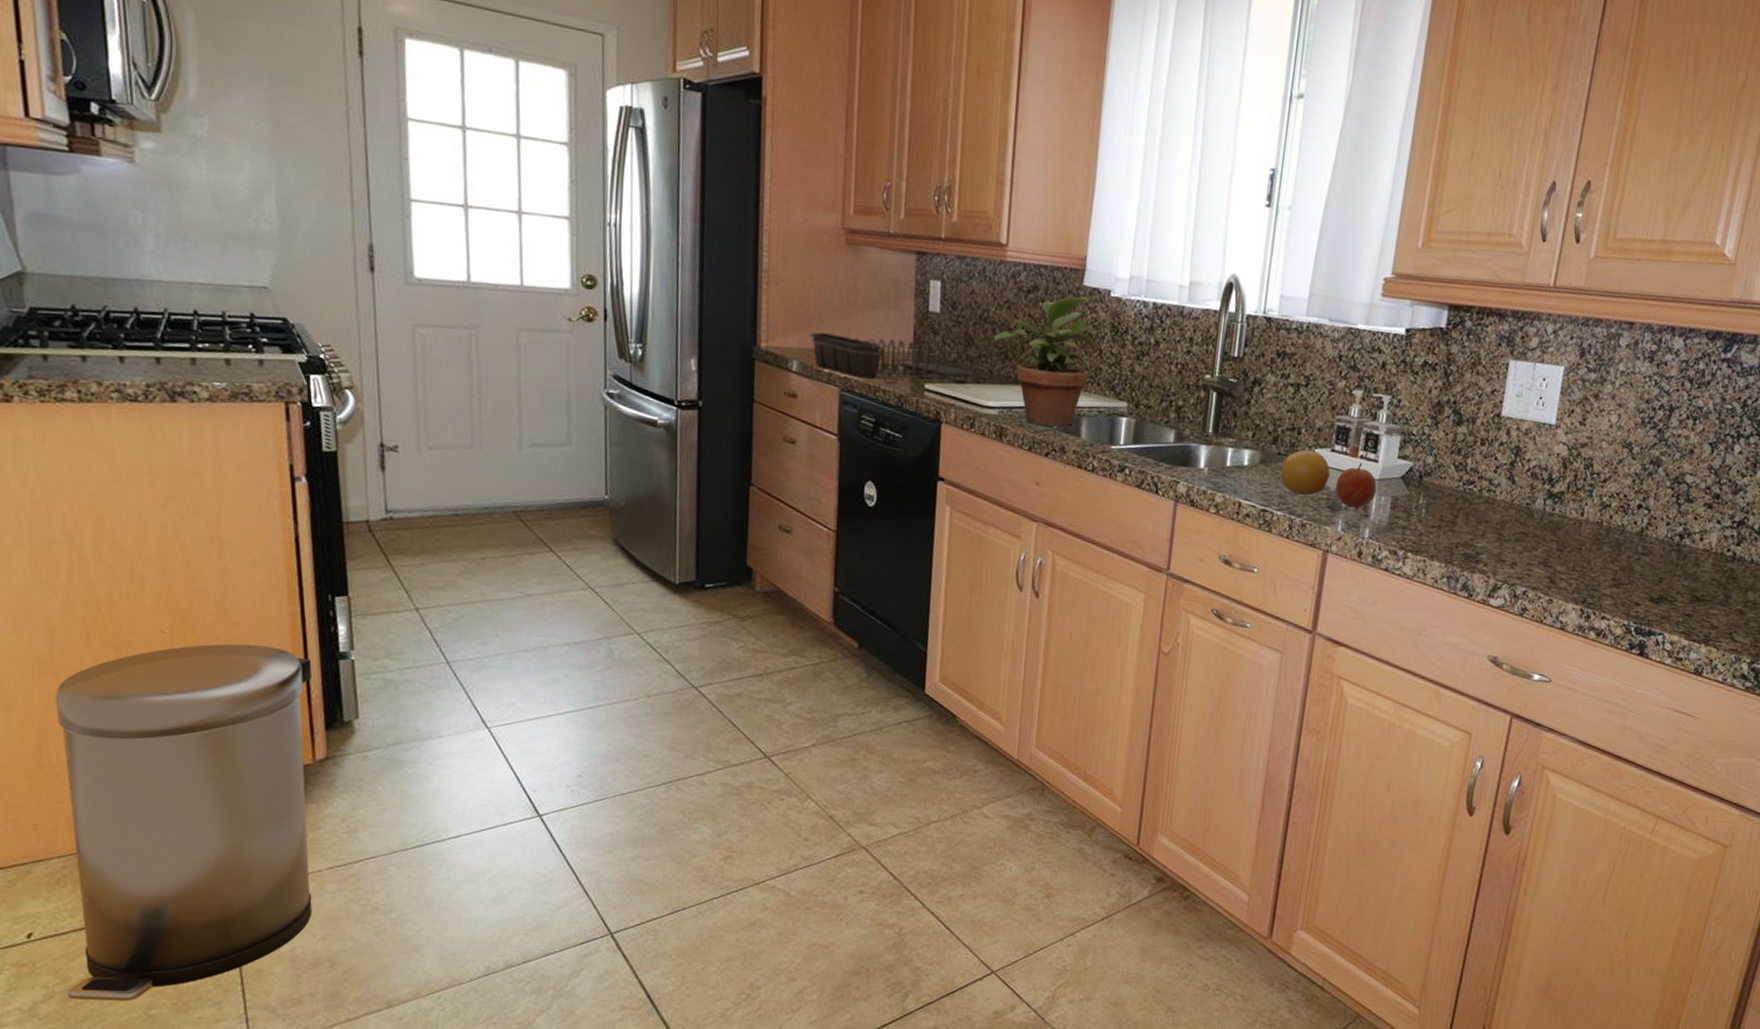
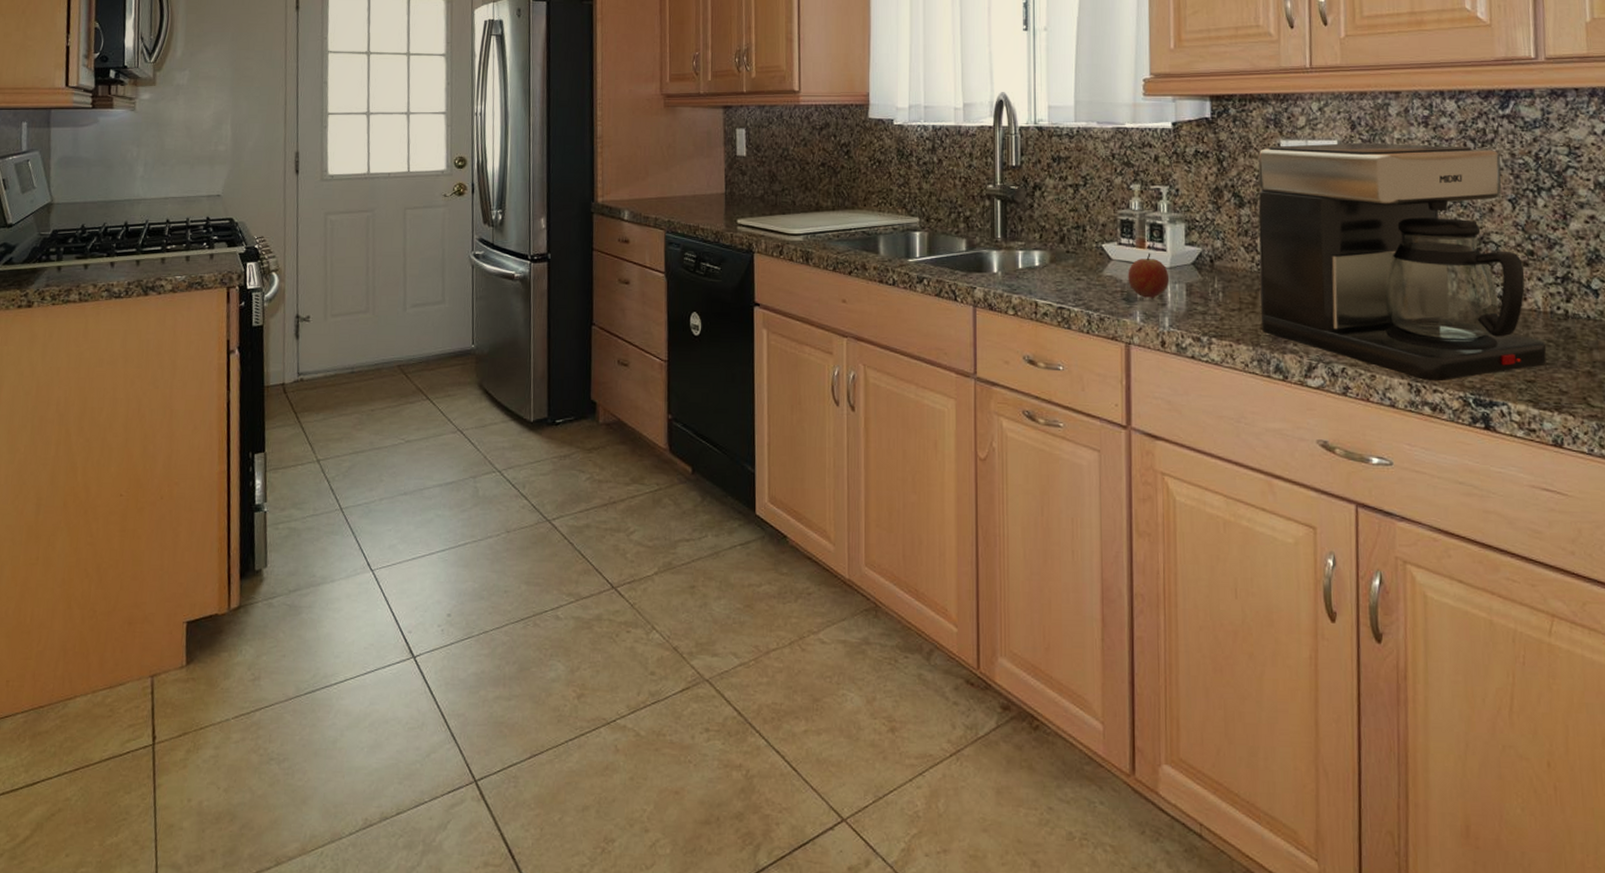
pedal bin: present [55,643,312,1001] -> none [14,502,233,860]
dish rack: present [809,332,974,385] -> none [638,182,779,224]
potted plant: present [993,296,1095,428] -> none [794,128,884,247]
fruit: present [1280,449,1331,496] -> none [1072,245,1121,290]
coffee maker: none [1456,365,1712,610] -> present [1258,143,1547,382]

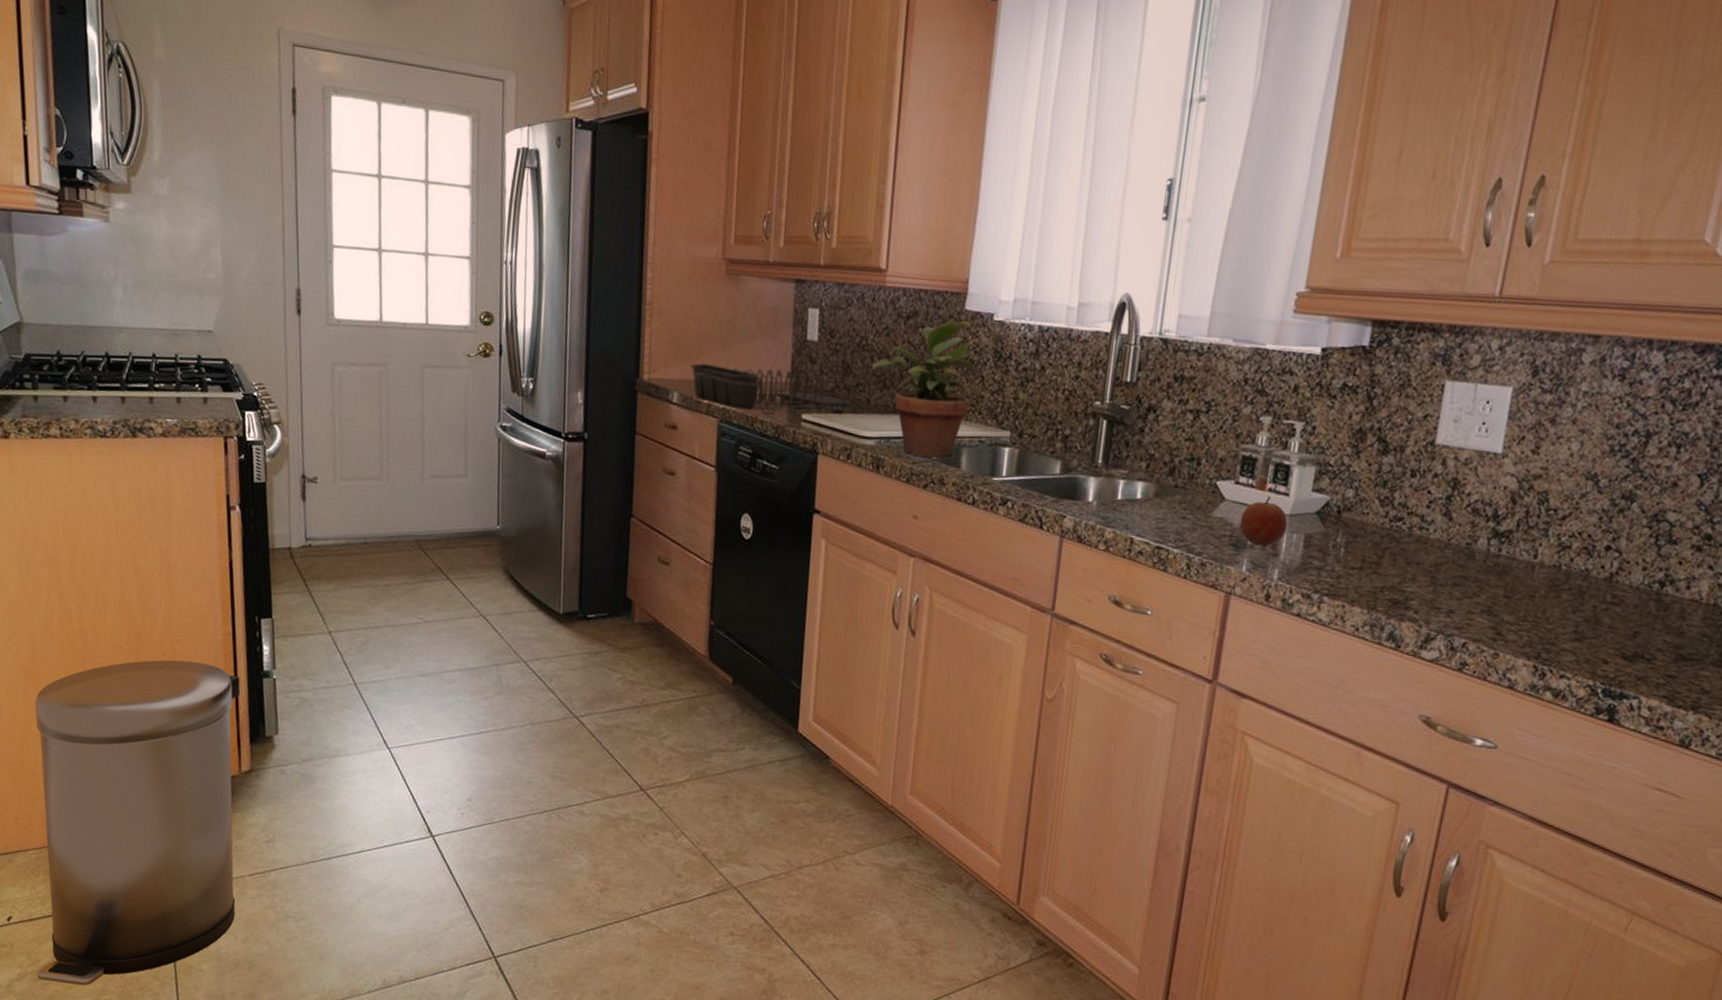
pedal bin: none [14,502,233,860] -> present [34,660,240,986]
dish rack: none [638,182,779,224] -> present [690,363,851,416]
potted plant: none [794,128,884,247] -> present [871,321,977,458]
coffee maker: present [1258,143,1547,382] -> none [1381,386,1701,667]

